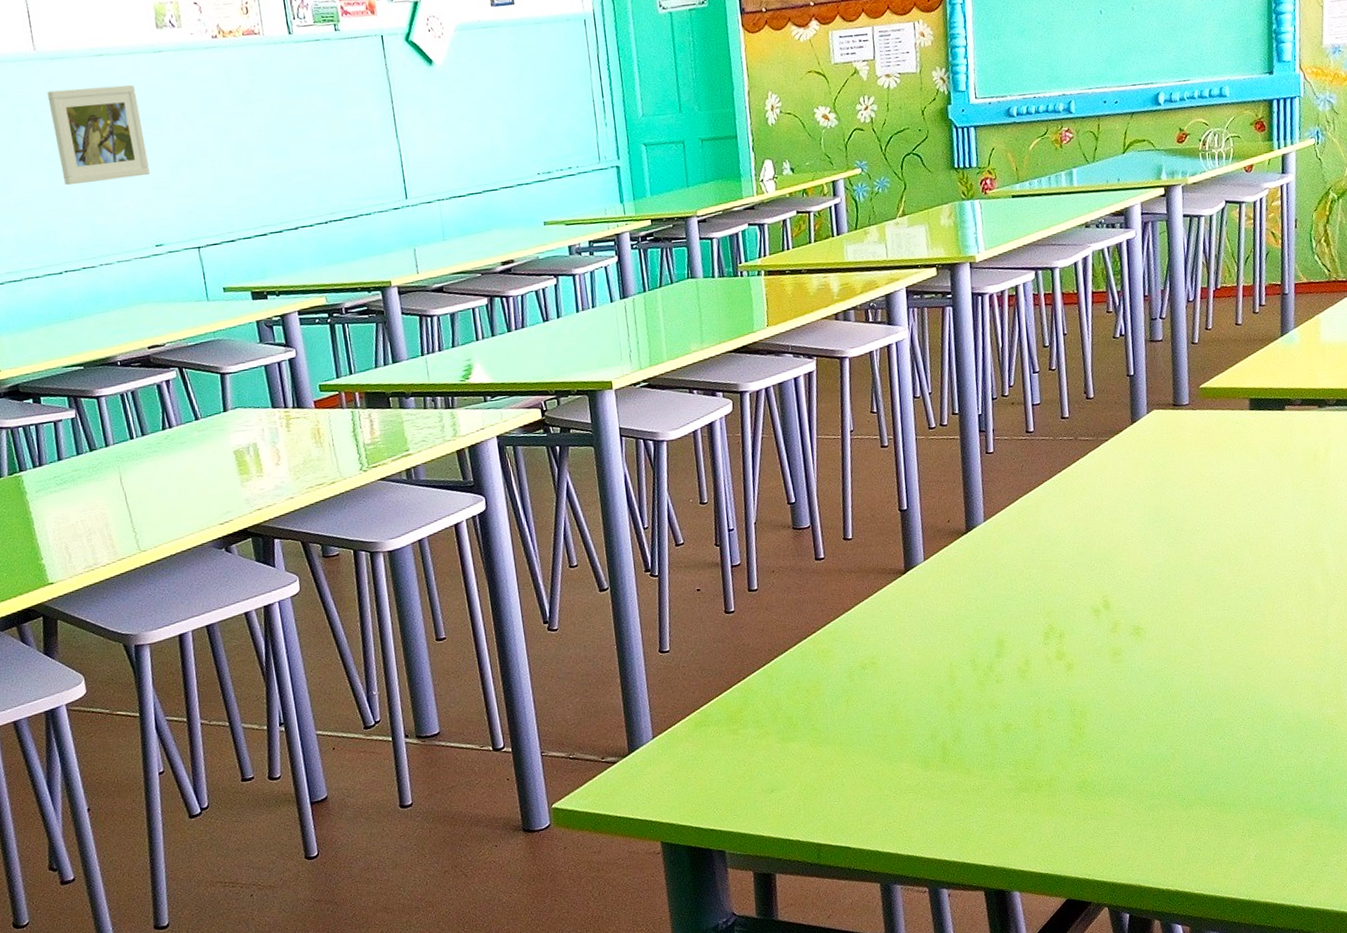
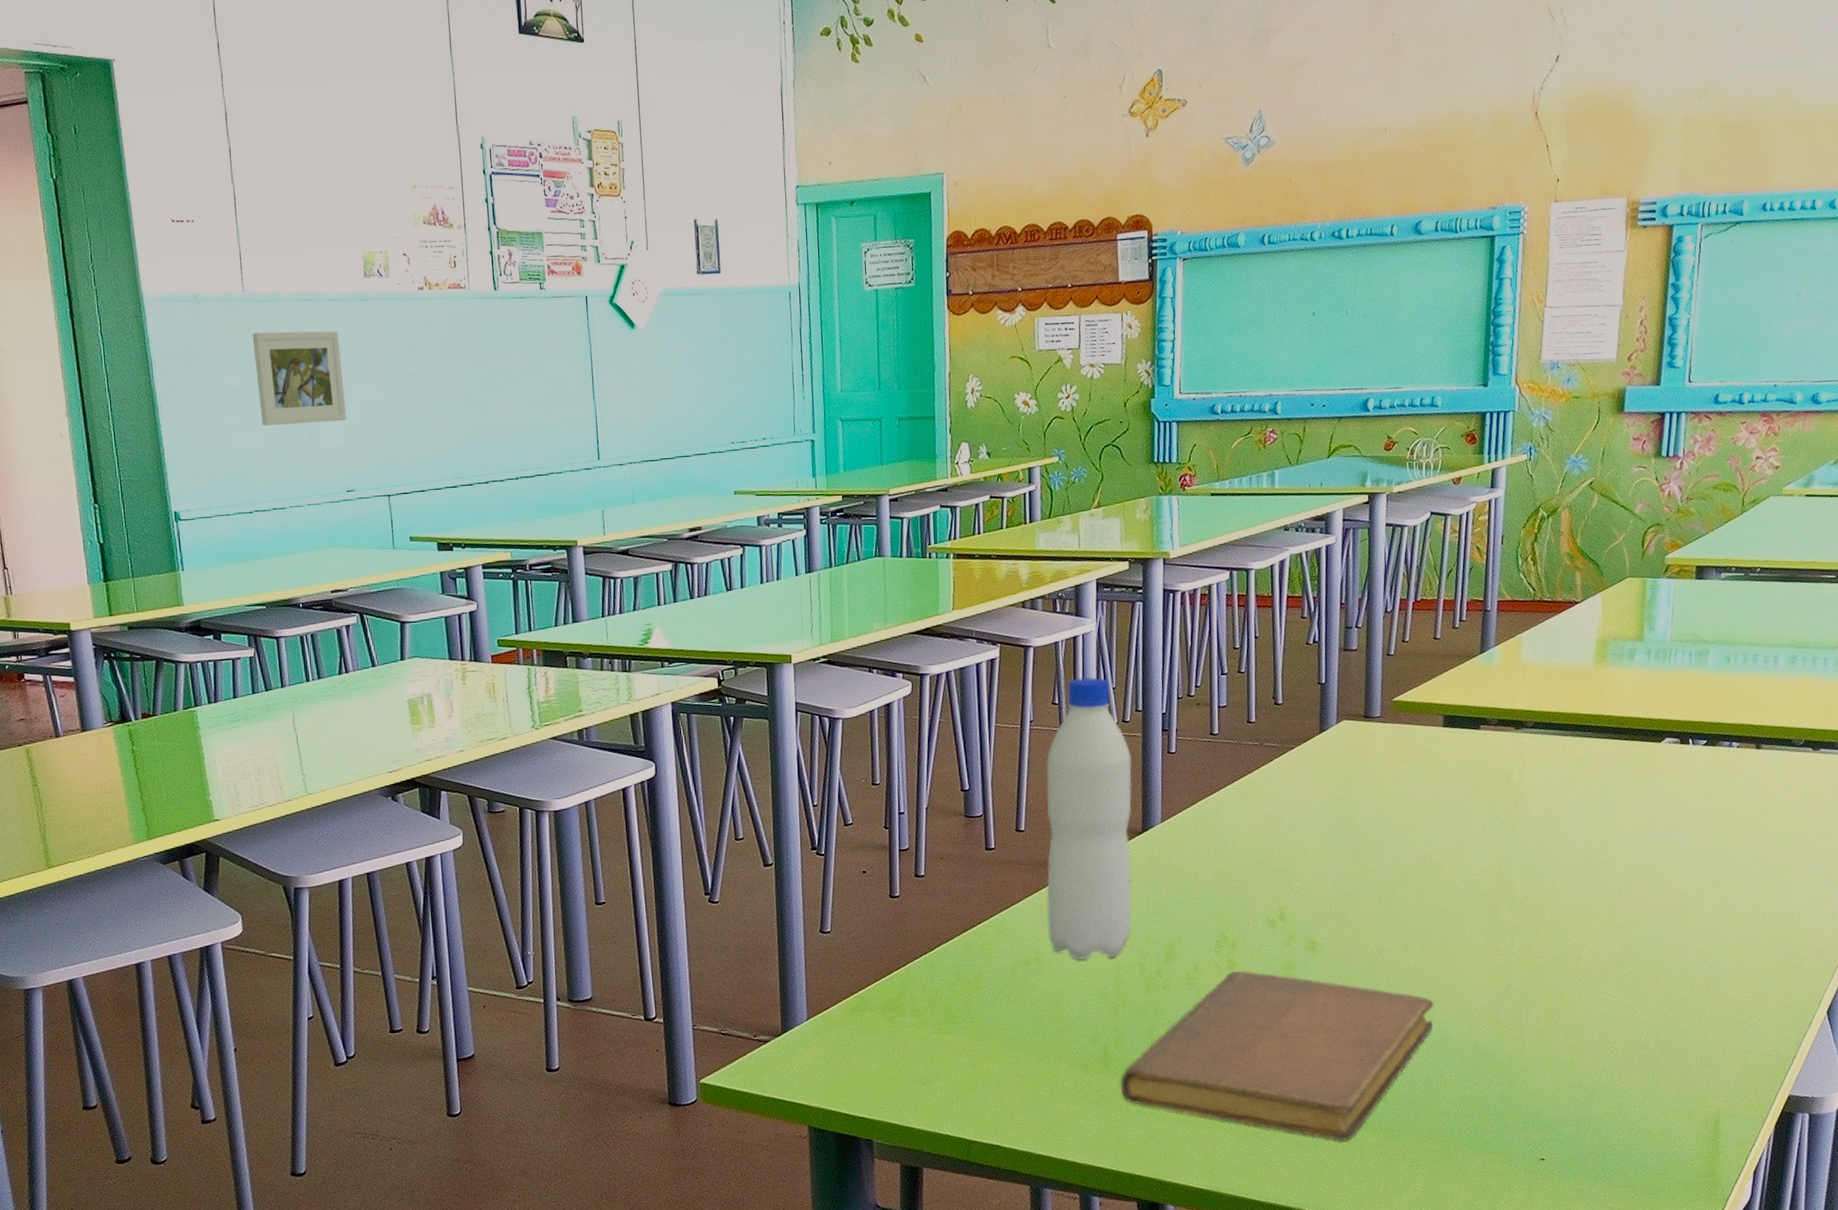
water bottle: none [868,383,962,662] -> present [1046,676,1132,961]
notebook: none [960,659,1257,818] -> present [1120,970,1434,1141]

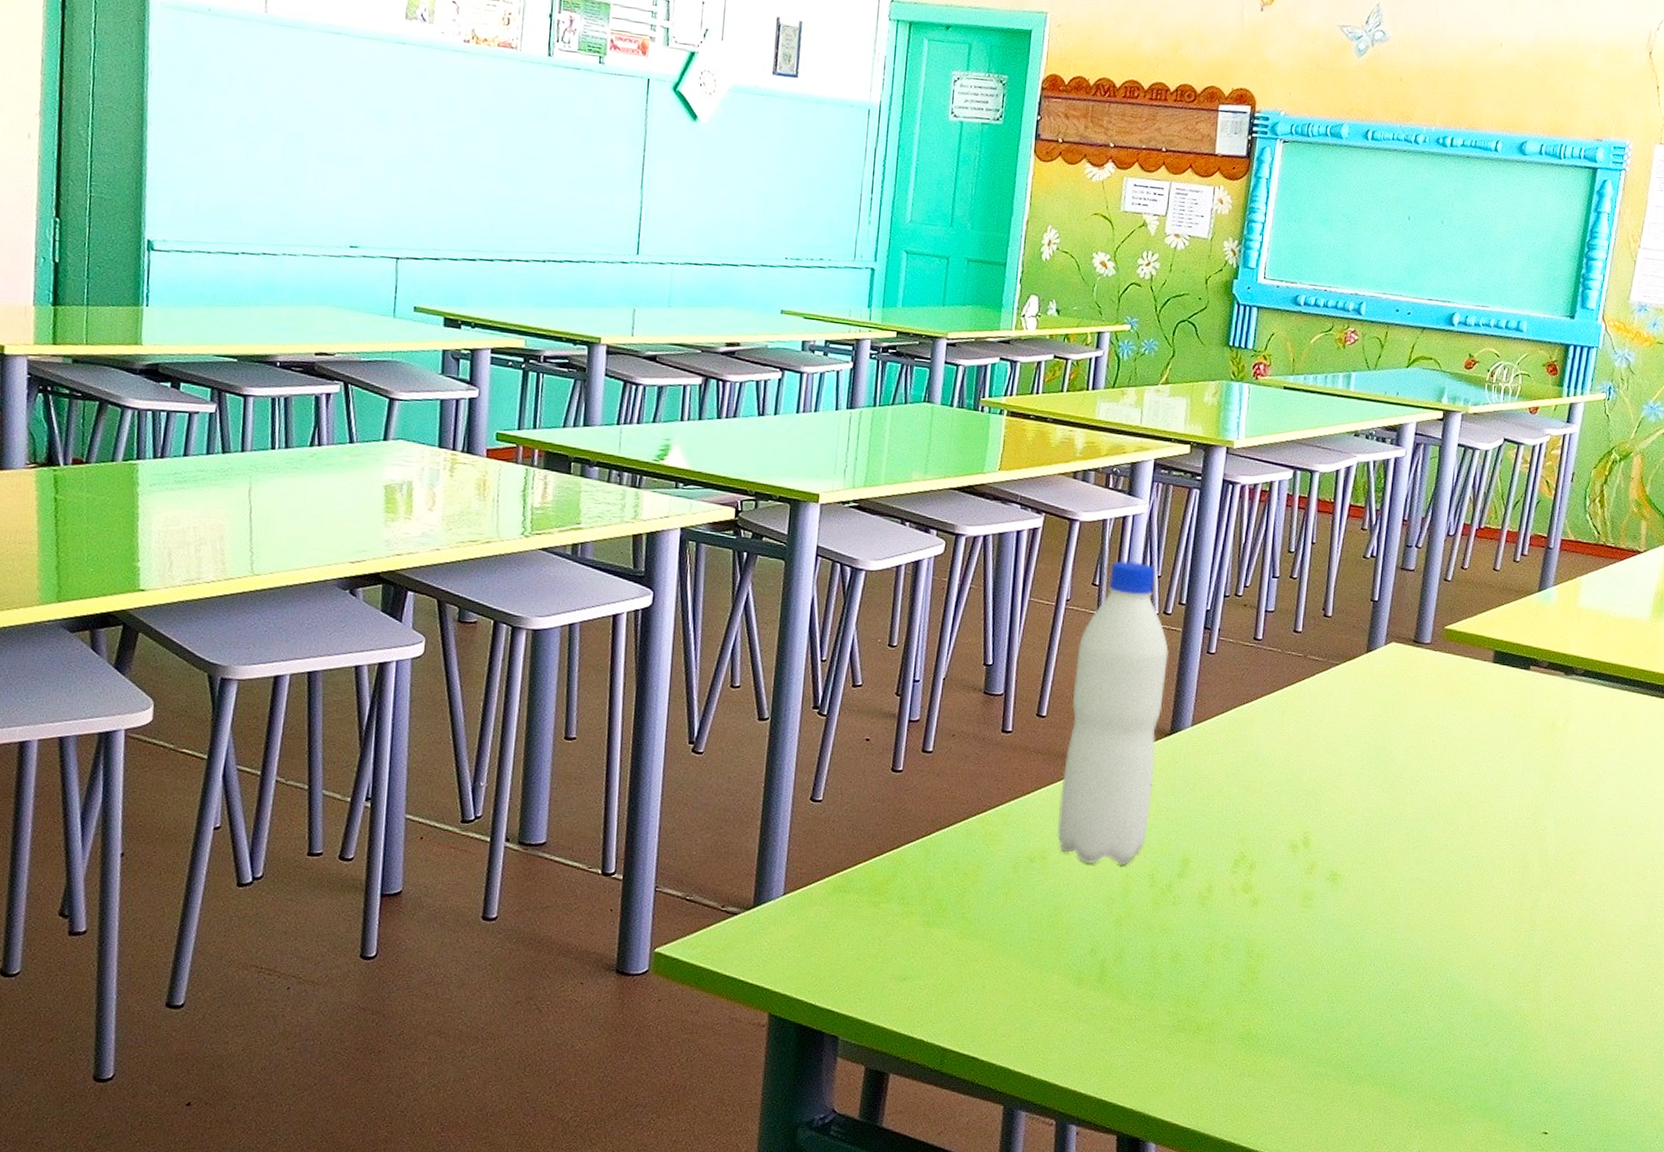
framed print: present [252,331,346,427] -> none [264,59,367,170]
notebook: present [1120,970,1434,1141] -> none [1114,894,1452,1091]

